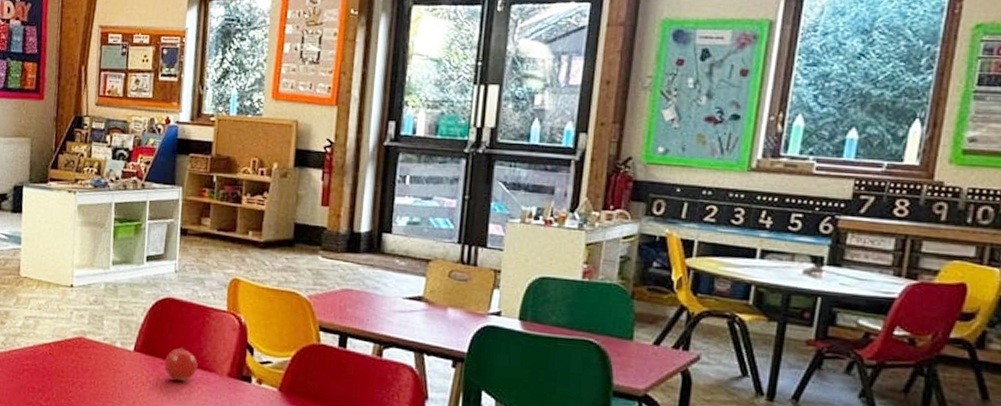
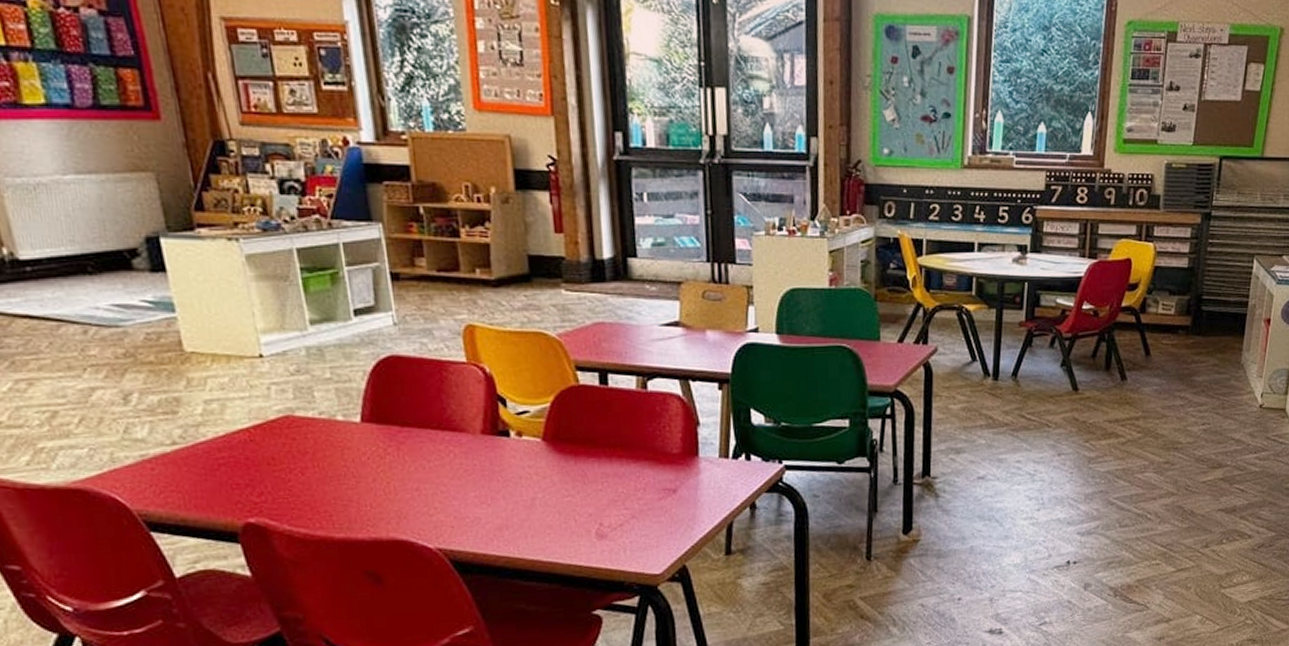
fruit: present [164,346,198,381] -> none [402,408,444,447]

